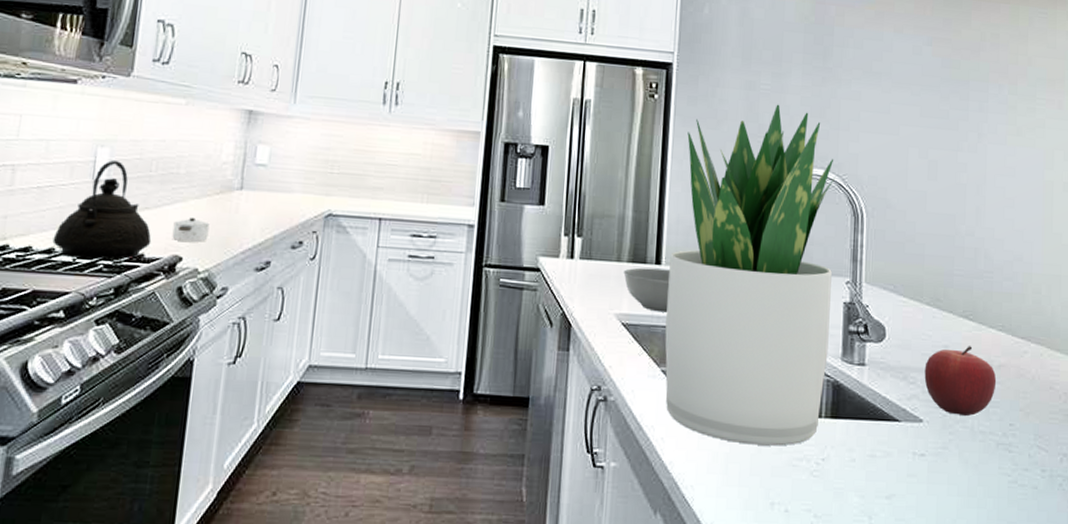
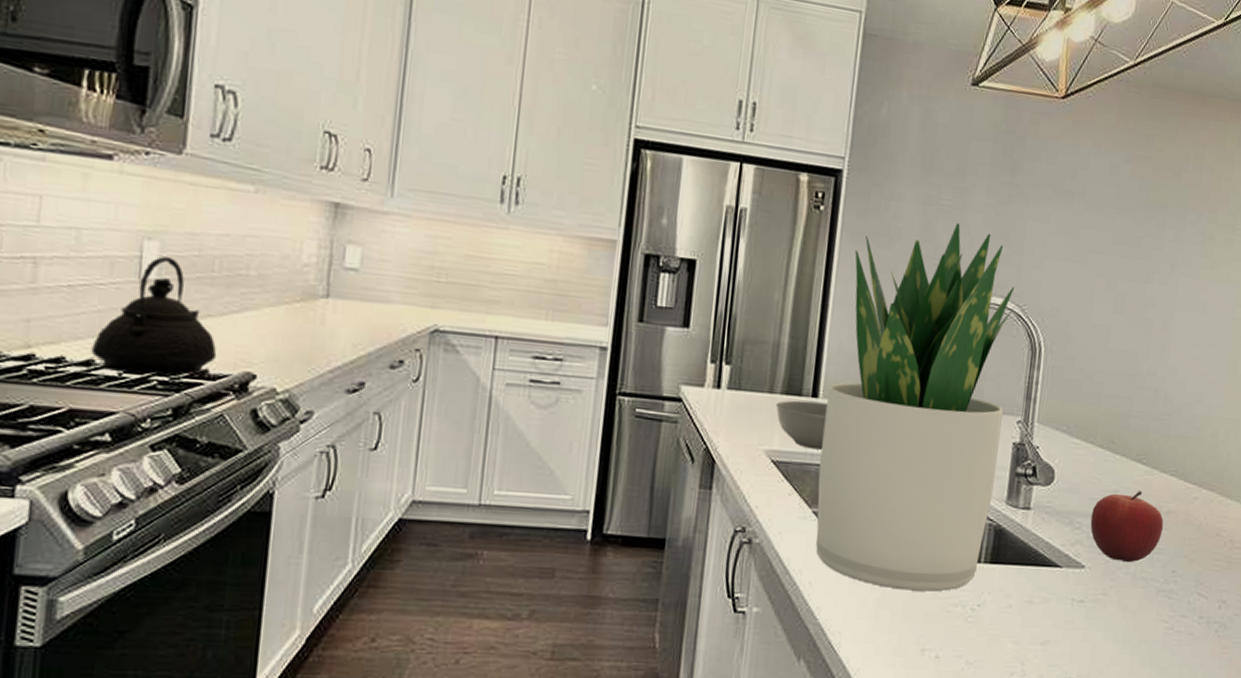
cooking pot: present [172,217,210,243] -> none [242,327,289,358]

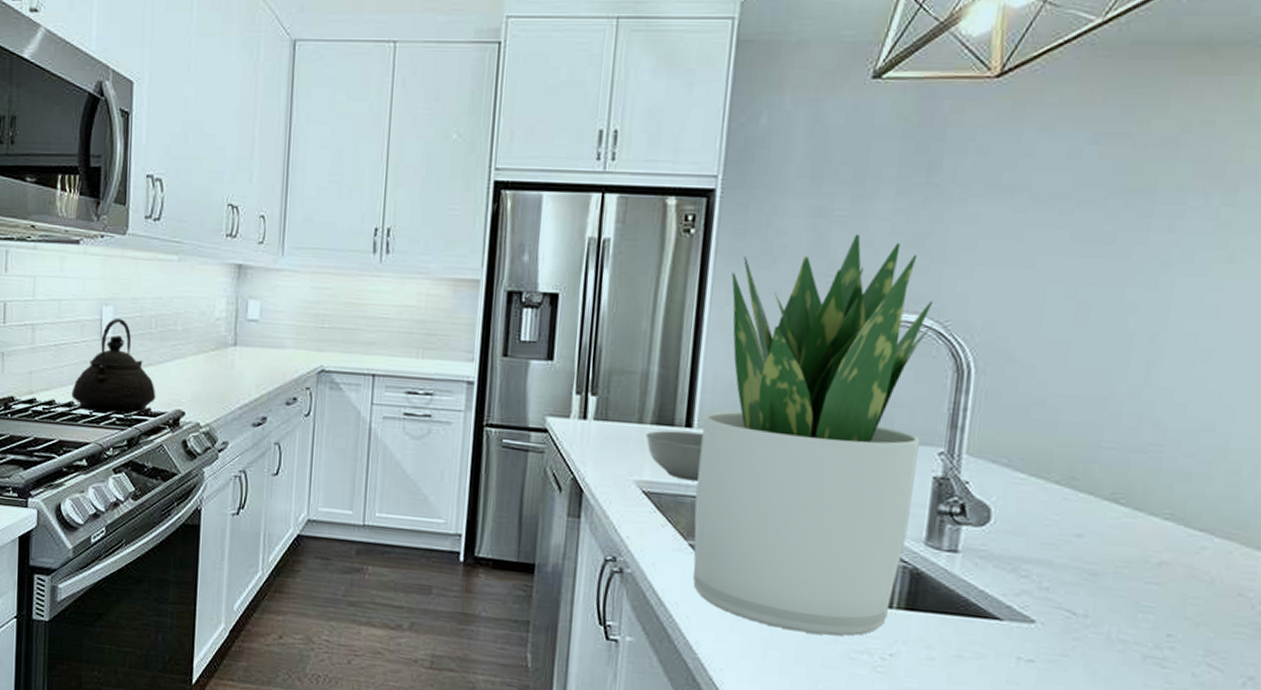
fruit: present [1090,491,1164,563] -> none [1042,536,1154,621]

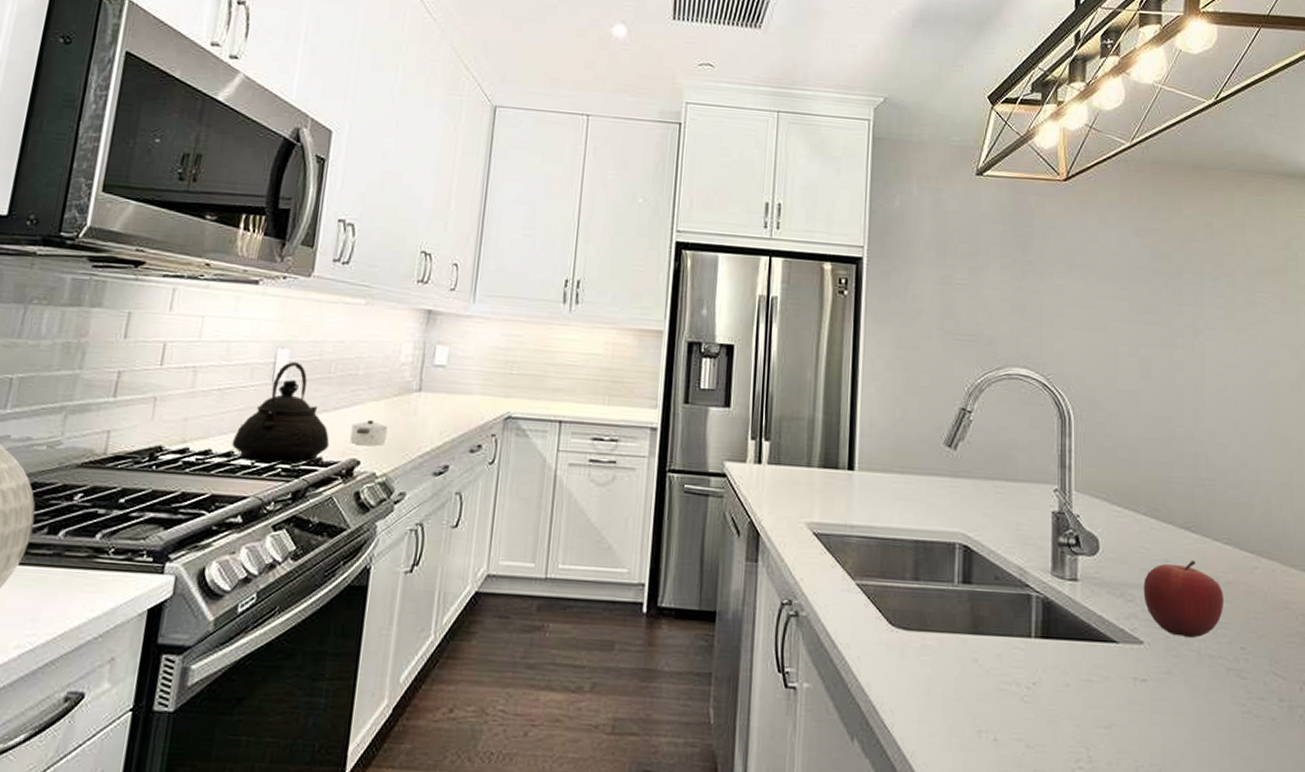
cooking pot: none [174,373,208,398] -> present [350,419,388,446]
bowl: present [645,430,704,481] -> none [814,473,864,522]
planter: present [693,234,934,636] -> none [859,299,1039,668]
fruit: none [1042,536,1154,621] -> present [1143,560,1225,639]

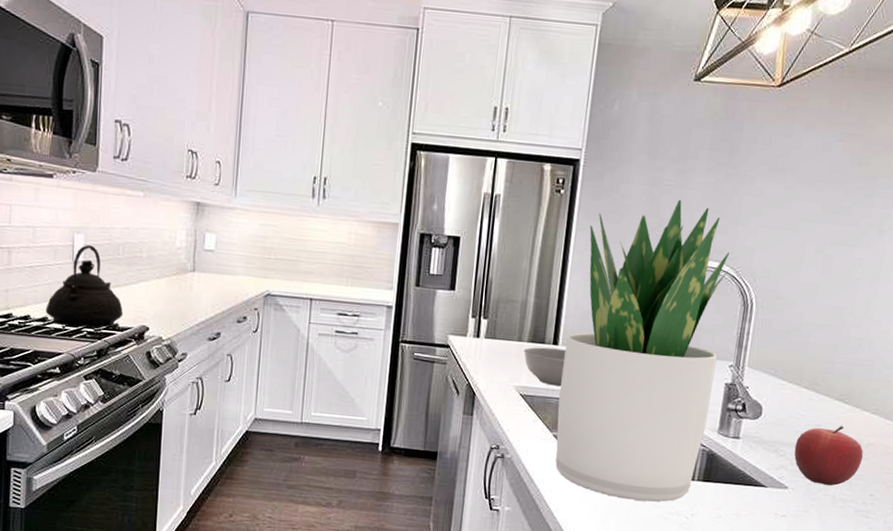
cooking pot: present [350,419,388,446] -> none [139,294,169,316]
bowl: none [814,473,864,522] -> present [523,347,567,387]
planter: none [859,299,1039,668] -> present [555,199,730,502]

